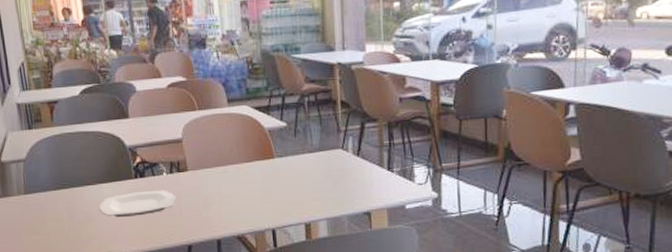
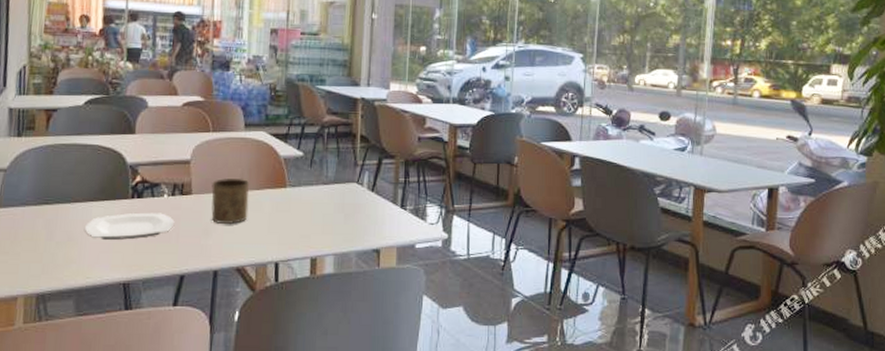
cup: none [205,153,242,197] -> present [211,179,250,225]

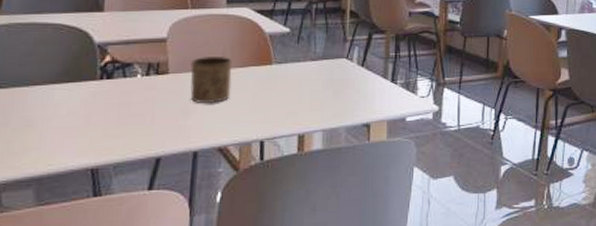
plate: present [84,212,175,240] -> none [45,94,150,124]

